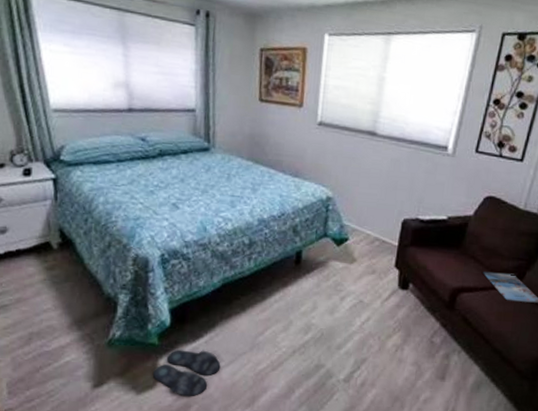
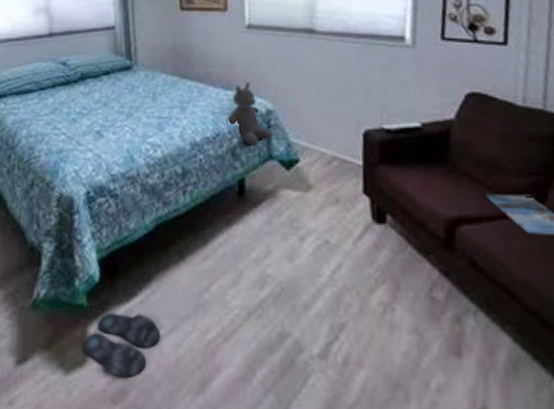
stuffed bear: none [291,172,330,227] -> present [226,82,273,148]

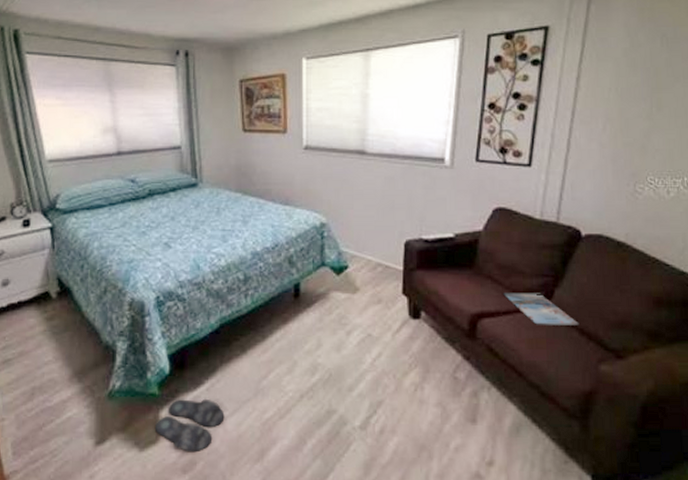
stuffed bear: present [226,82,273,148] -> none [284,198,325,256]

